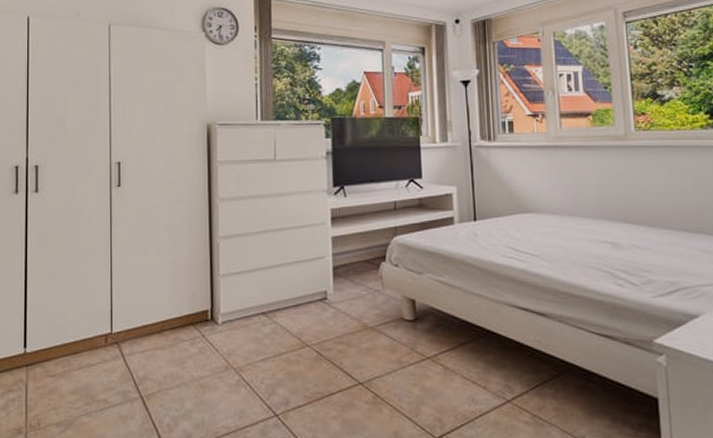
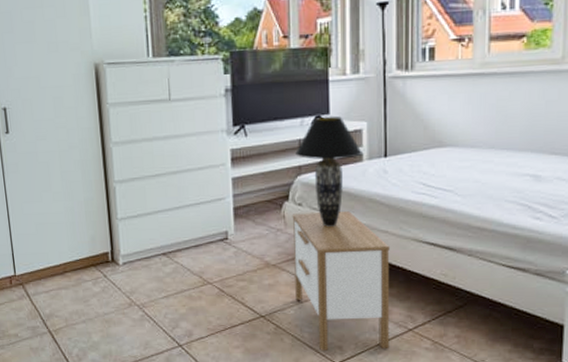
nightstand: none [389,273,489,423] -> present [292,211,390,351]
table lamp: none [391,180,453,289] -> present [295,116,362,227]

